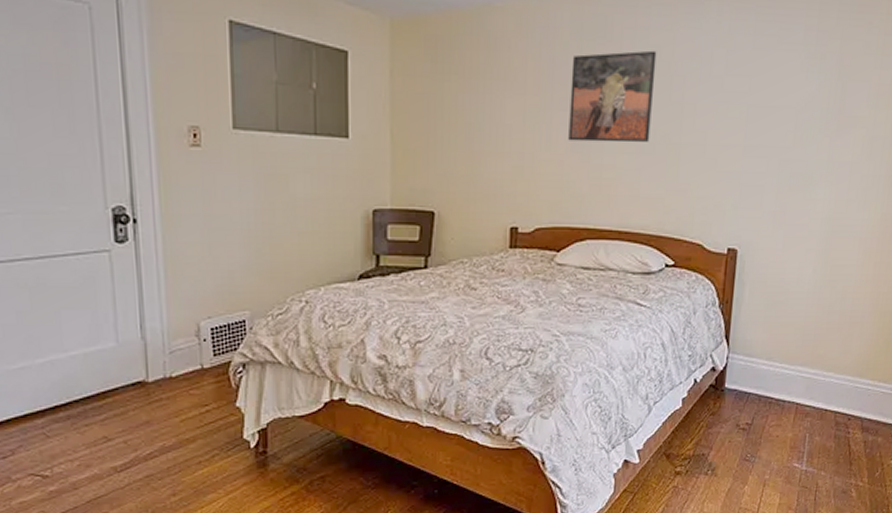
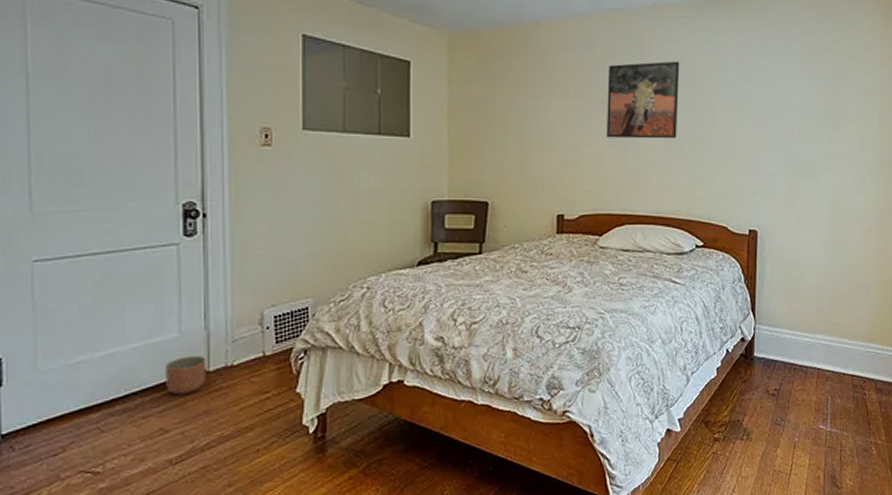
planter: none [105,365,146,404] -> present [166,355,206,395]

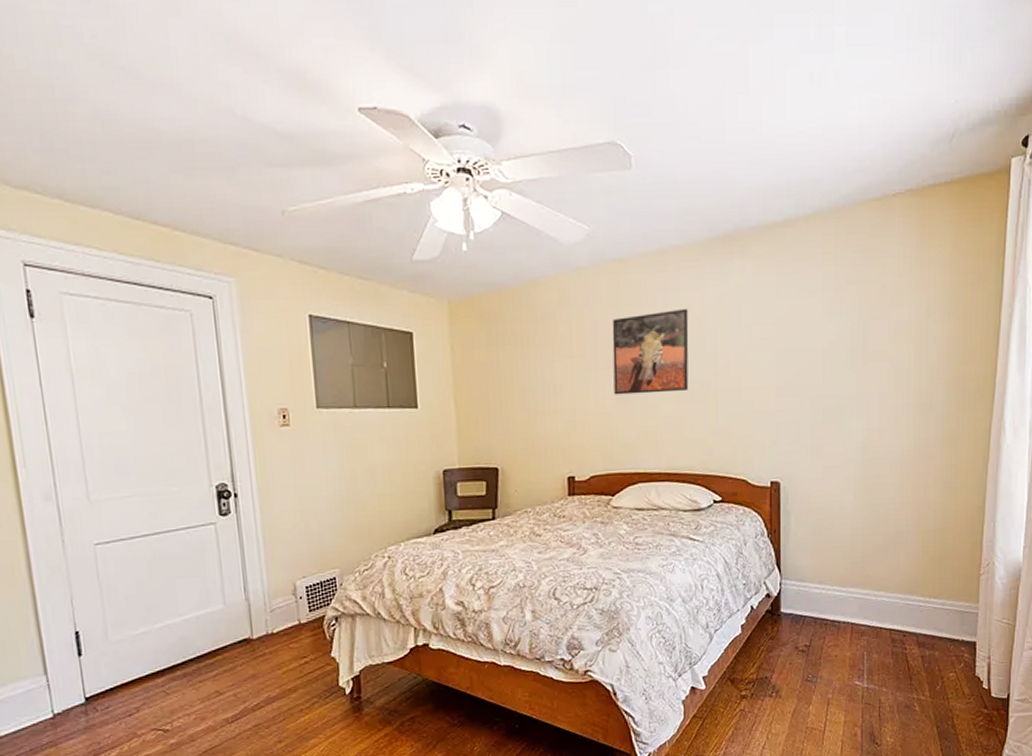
planter: present [166,355,206,395] -> none [215,624,251,661]

